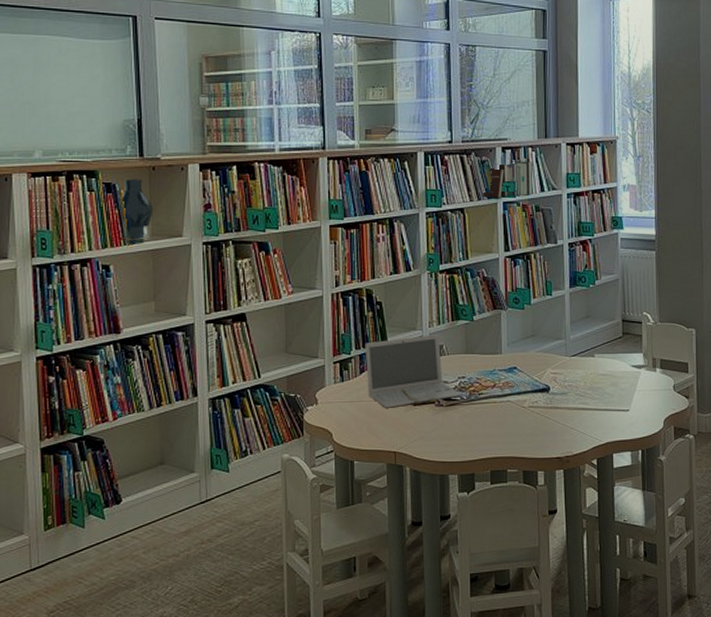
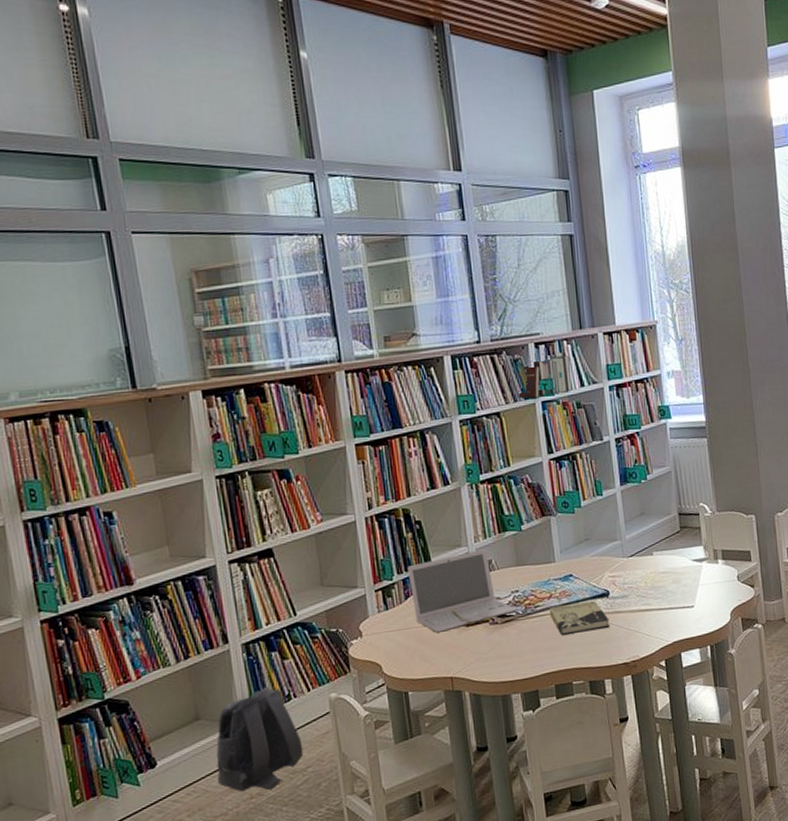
vase: present [120,179,153,244] -> none [115,413,156,487]
backpack: none [173,440,253,538] -> present [216,686,304,791]
book: none [492,394,547,424] -> present [550,600,610,635]

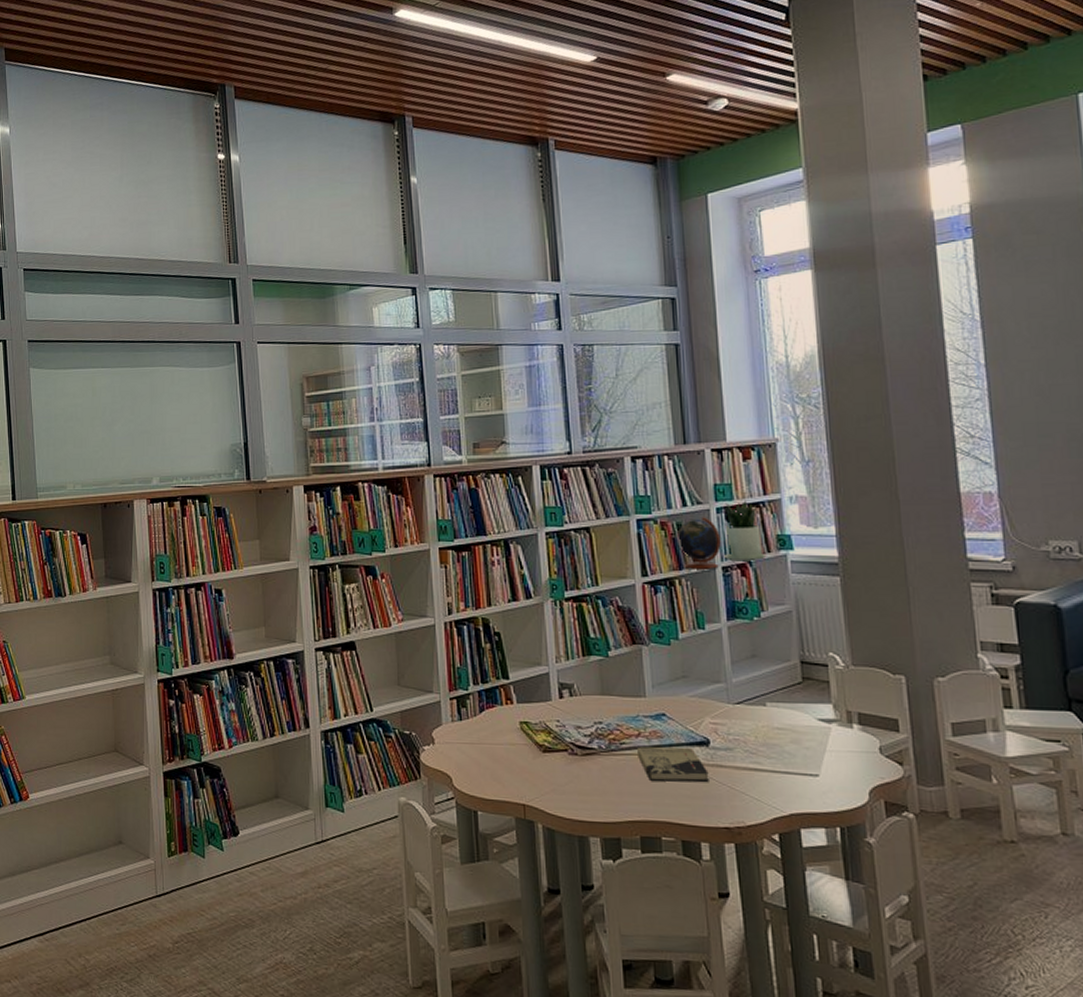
backpack: present [216,686,304,791] -> none [289,777,370,884]
laptop: present [407,549,517,633] -> none [483,671,600,754]
books: present [518,355,573,399] -> none [611,471,673,515]
globe: none [576,395,614,443] -> present [676,517,721,569]
planter: none [616,379,650,433] -> present [723,501,765,562]

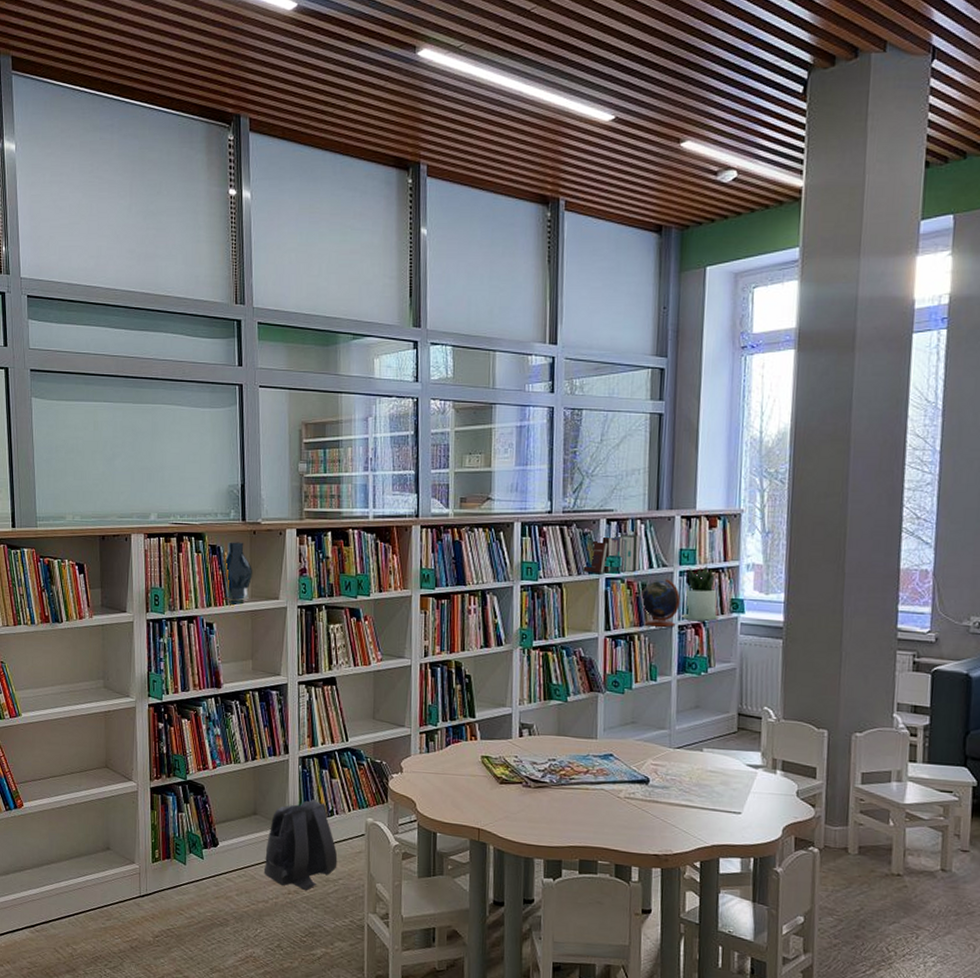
vase: none [230,502,261,568] -> present [223,542,253,605]
backpack: none [289,777,370,884] -> present [263,798,338,891]
books: none [611,471,673,515] -> present [583,534,641,574]
book: present [637,747,709,782] -> none [584,782,645,815]

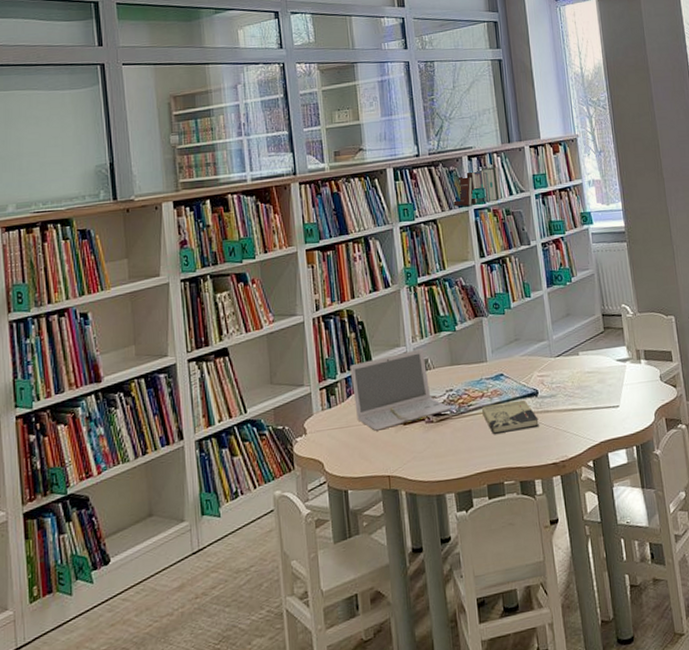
vase: present [223,542,253,605] -> none [95,222,130,289]
backpack: present [263,798,338,891] -> none [165,483,248,591]
laptop: none [451,712,552,784] -> present [350,349,452,431]
book: none [584,782,645,815] -> present [482,399,539,434]
globe: present [640,579,680,627] -> none [505,203,540,248]
planter: present [680,566,719,622] -> none [542,187,573,238]

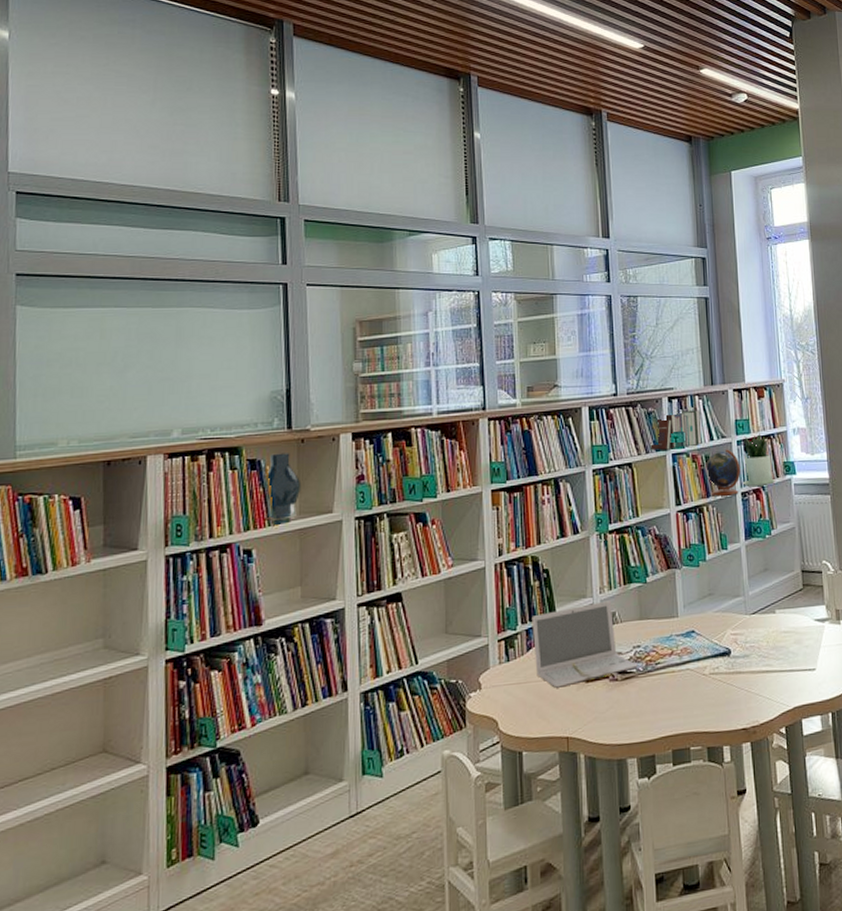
vase: none [95,222,130,289] -> present [264,453,302,525]
book: present [482,399,539,434] -> none [671,659,730,695]
globe: none [505,203,540,248] -> present [704,449,741,496]
planter: none [542,187,573,238] -> present [742,434,775,487]

